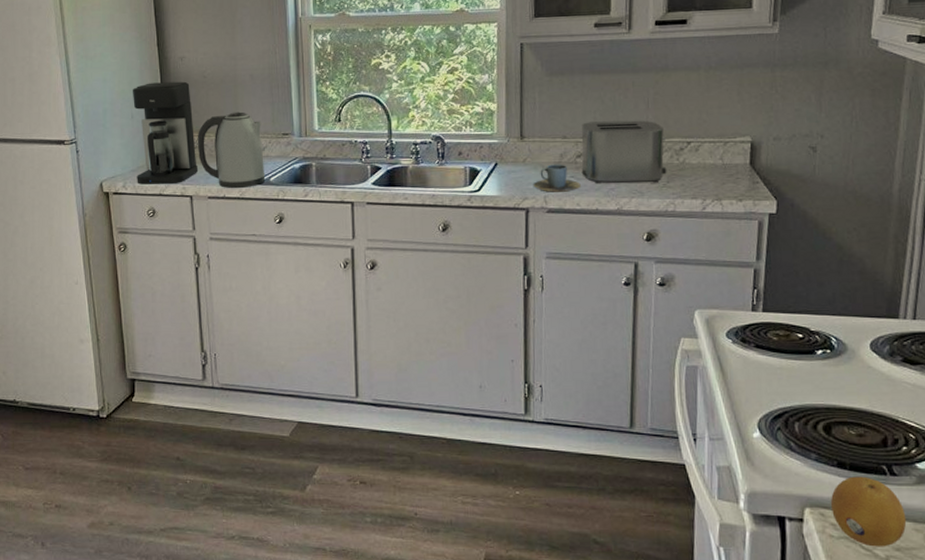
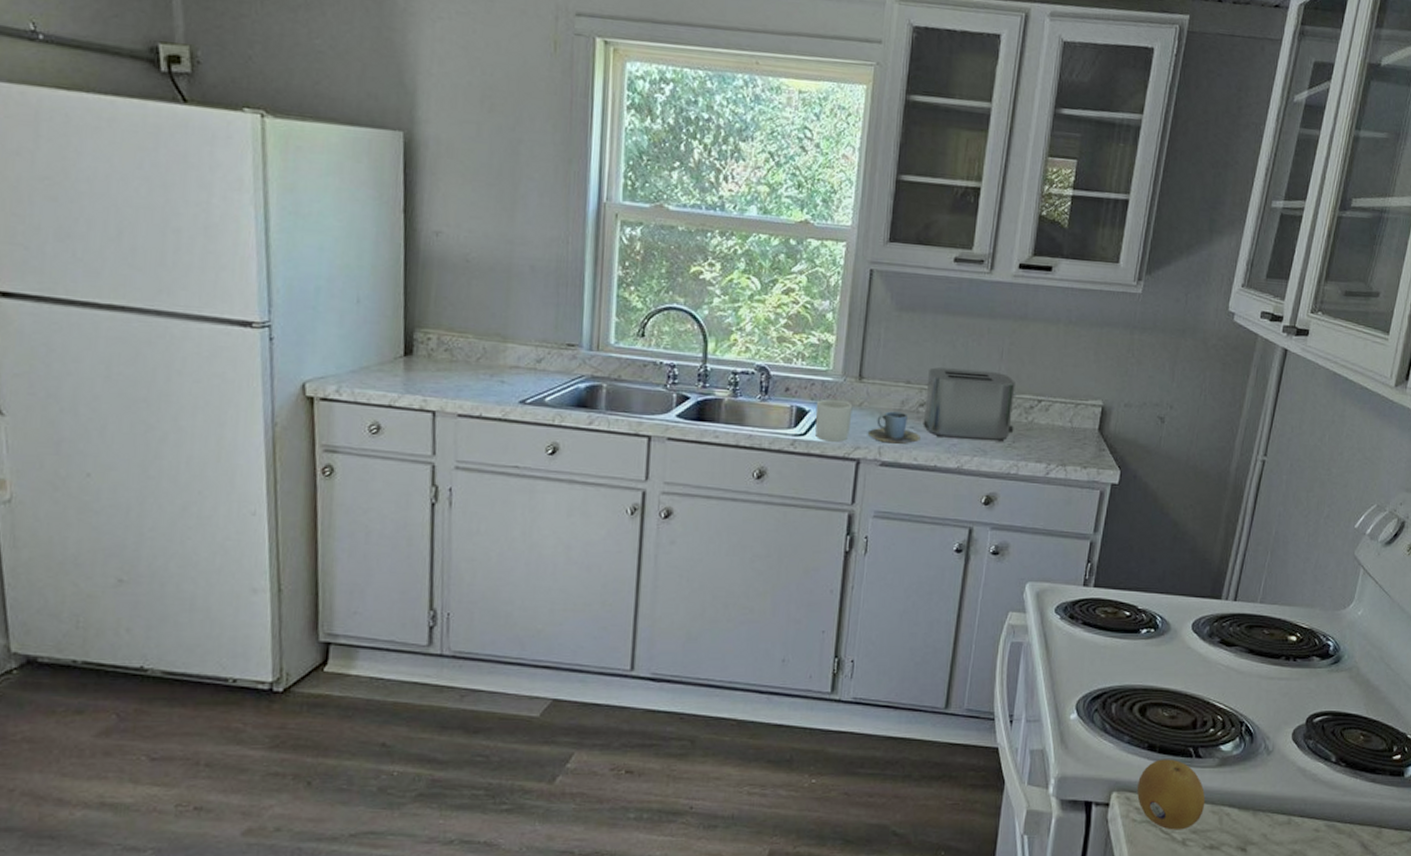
coffee maker: present [133,81,199,185] -> none [357,259,448,395]
kettle: present [197,112,266,189] -> none [449,310,540,408]
mug: none [486,158,518,196] -> present [815,399,853,443]

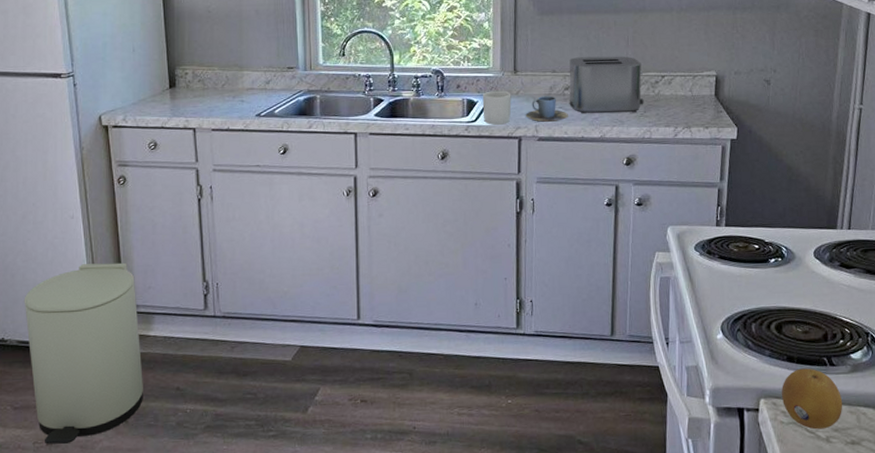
pedal bin: none [175,576,337,808] -> present [24,262,143,444]

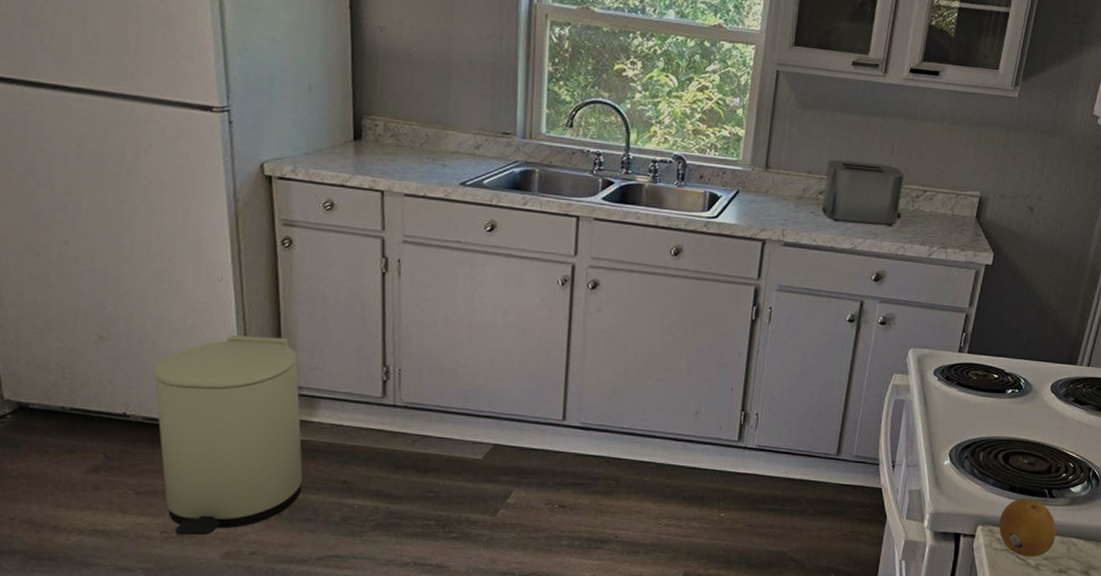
mug: present [482,90,512,126] -> none [726,186,760,225]
cup: present [525,96,568,122] -> none [772,198,819,227]

